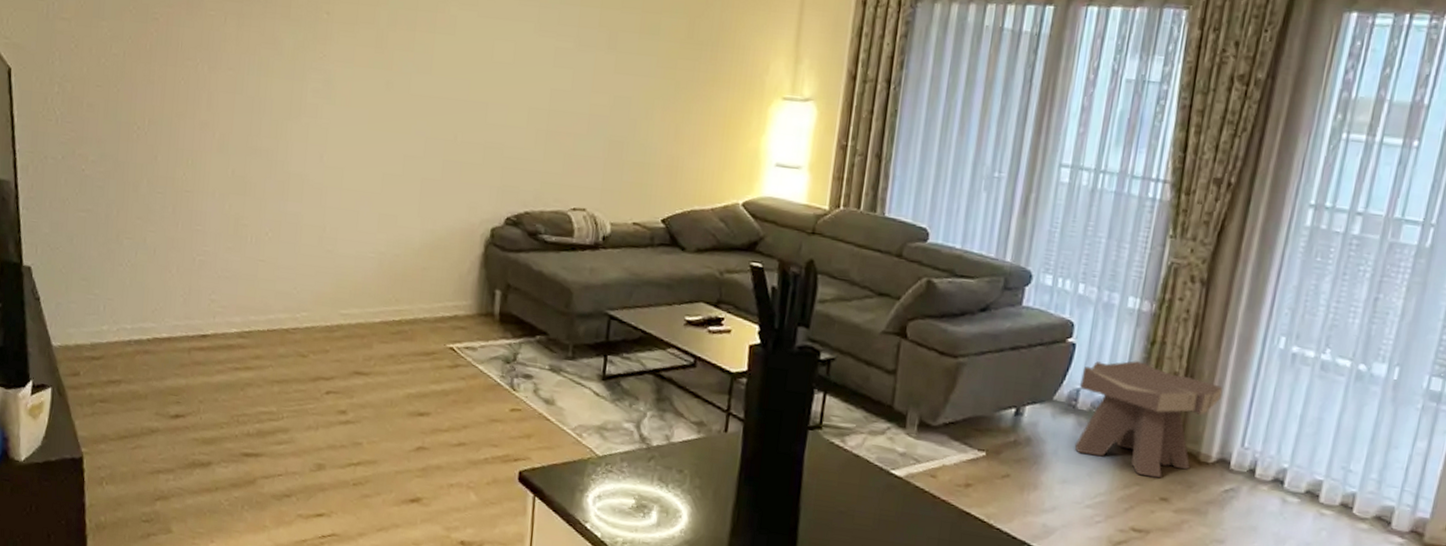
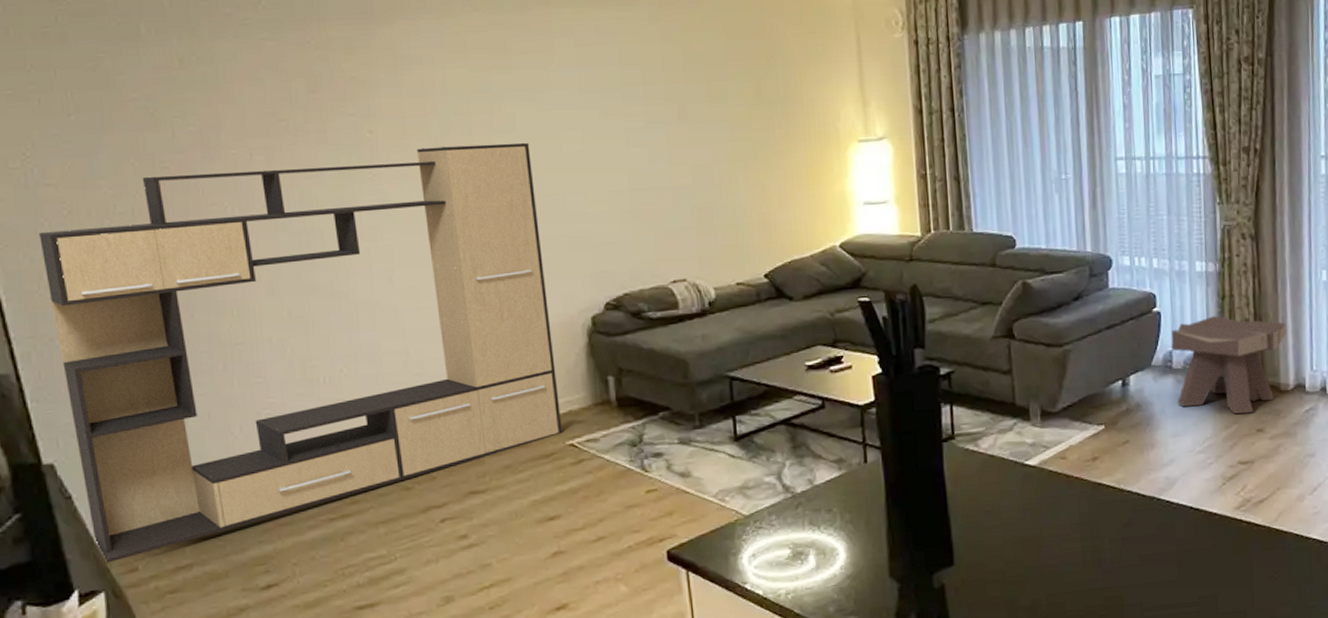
media console: none [50,24,465,364] -> present [39,142,563,563]

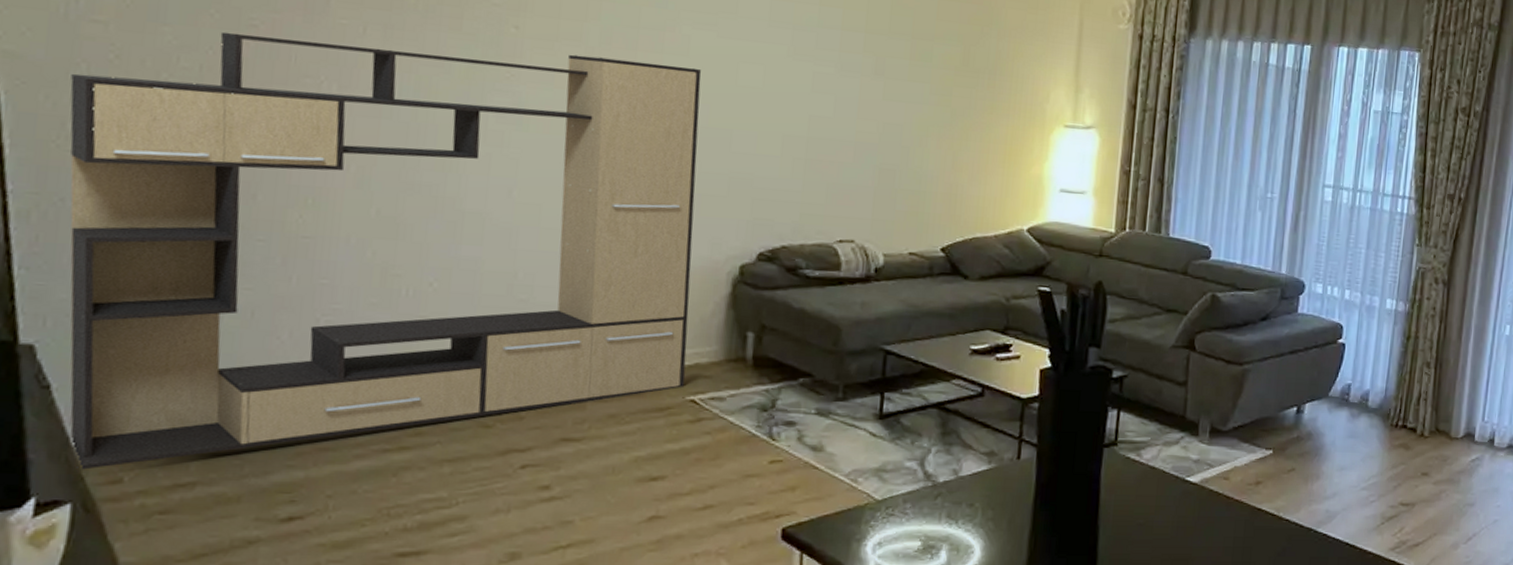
side table: present [1170,315,1287,414] -> none [1349,355,1466,456]

